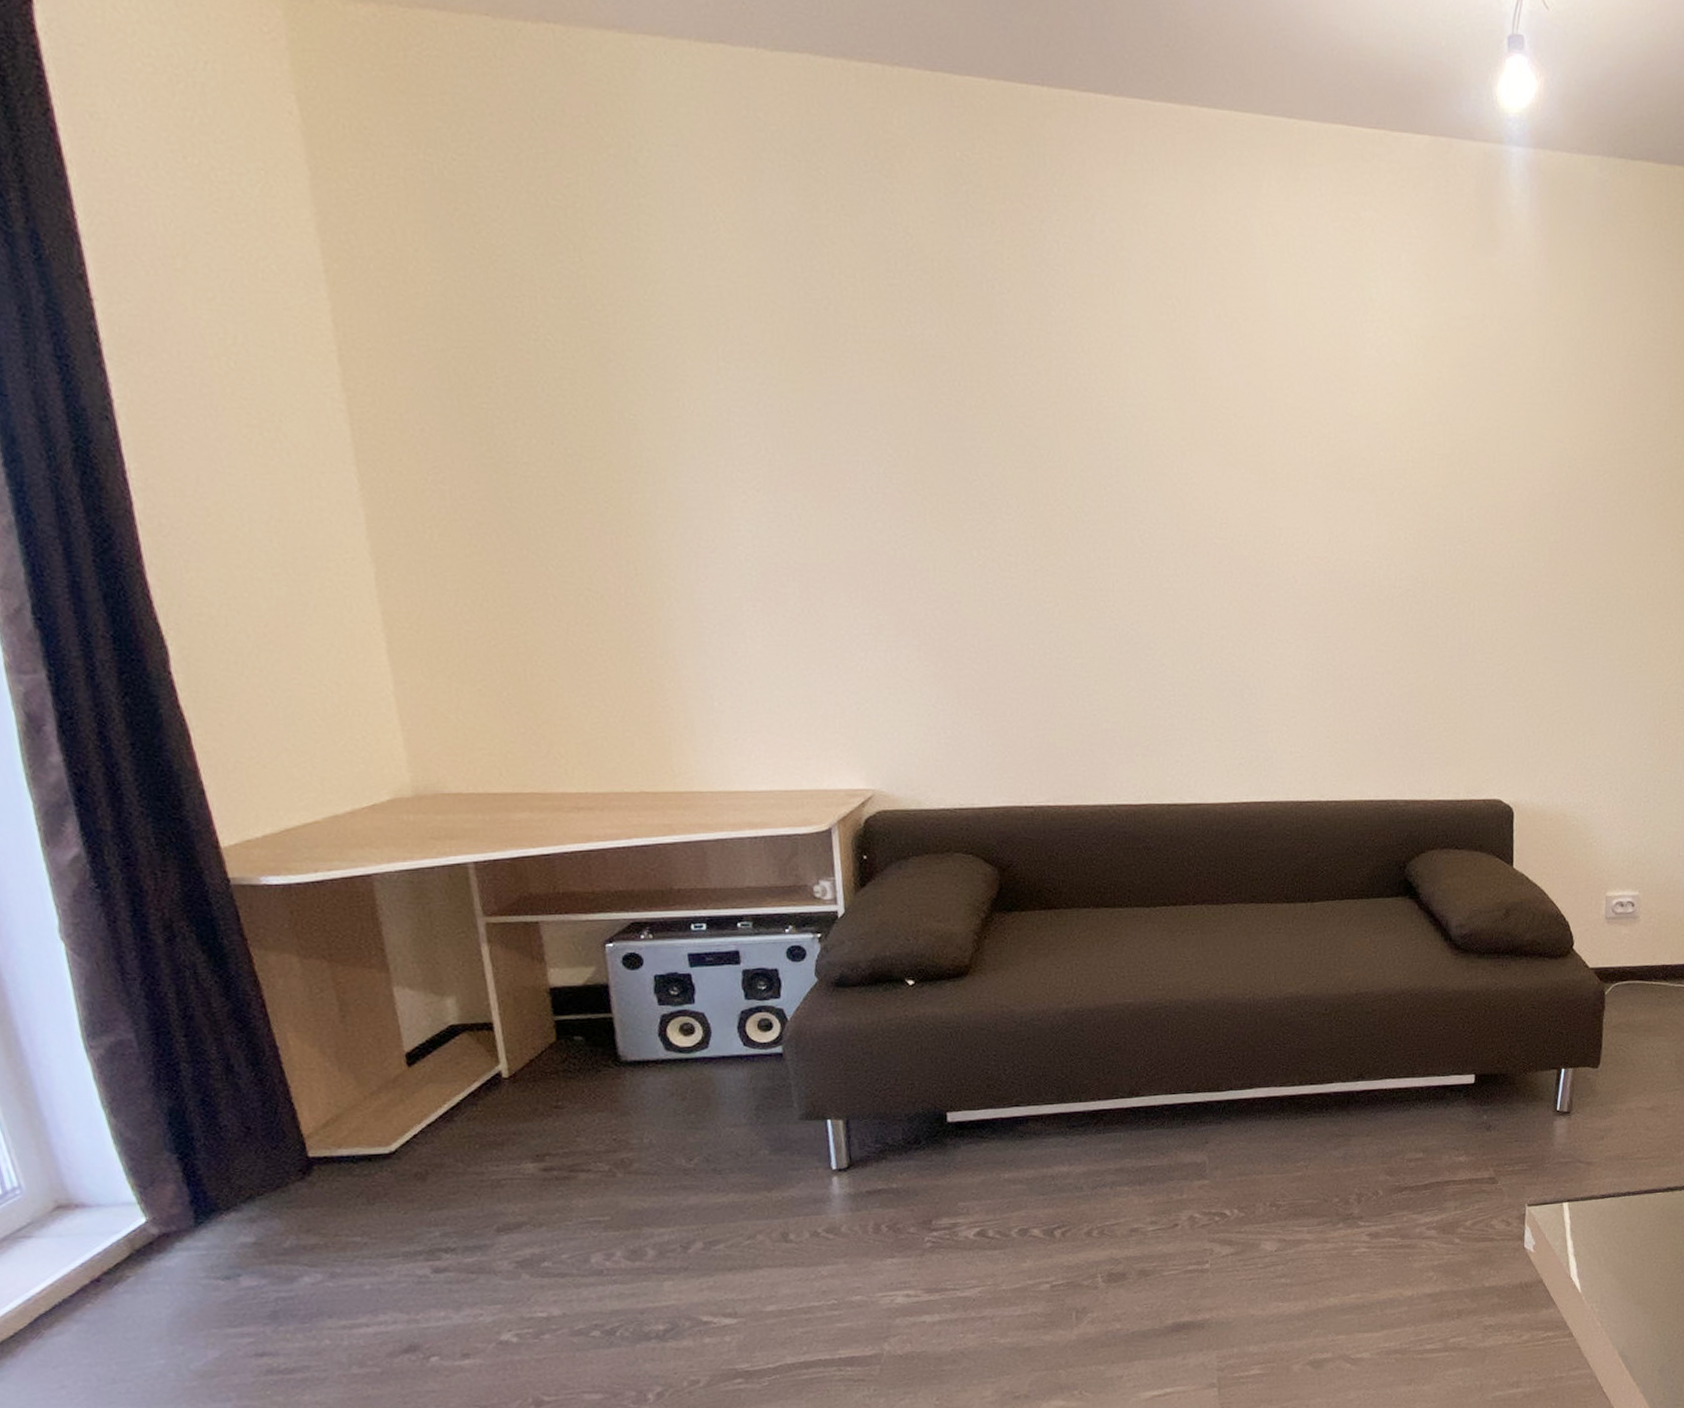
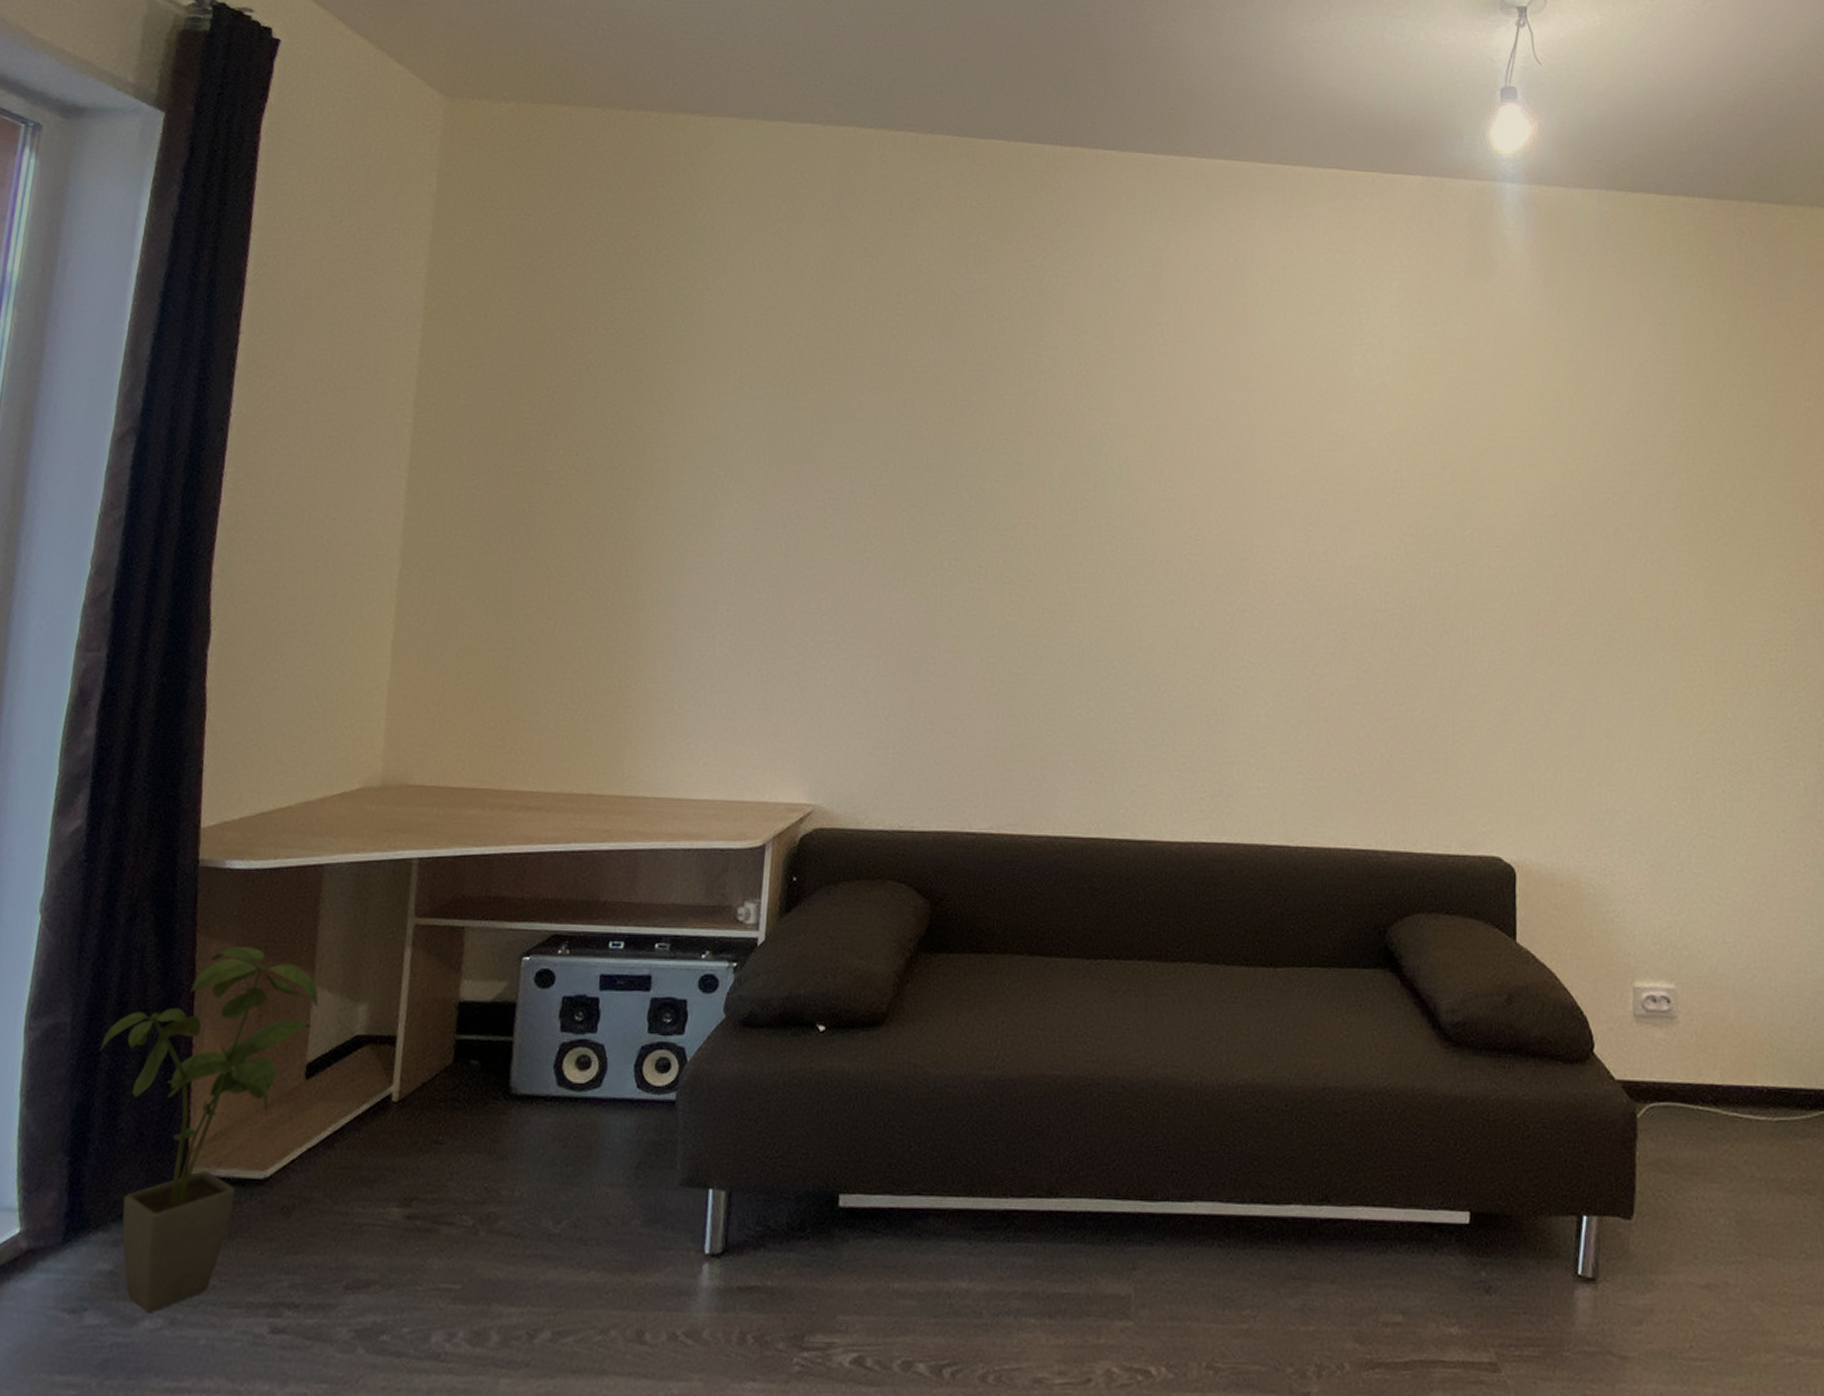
house plant: none [176,956,404,1270] -> present [99,946,319,1312]

